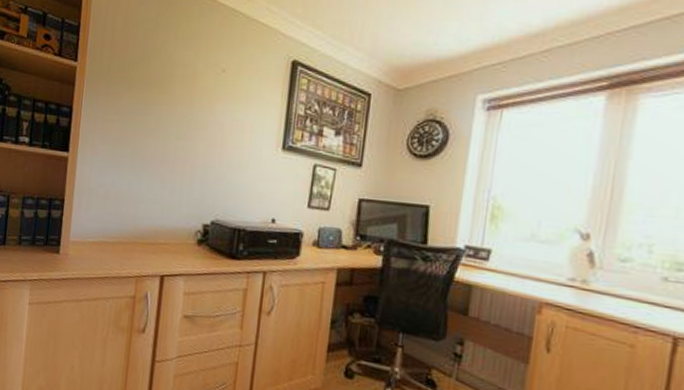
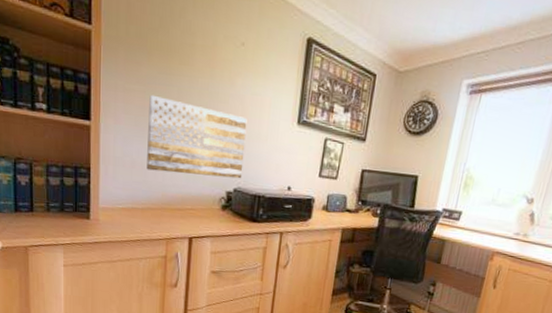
wall art: none [120,124,227,211] -> present [146,94,247,179]

